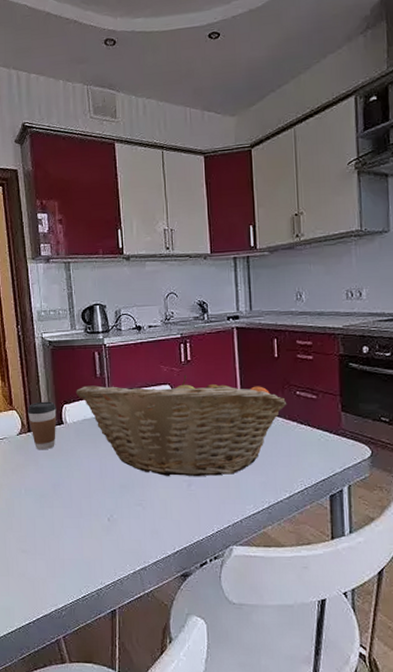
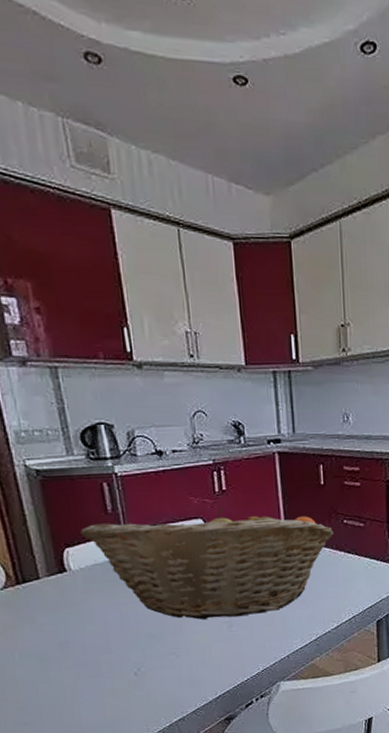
coffee cup: present [27,401,57,450] -> none [12,545,58,605]

